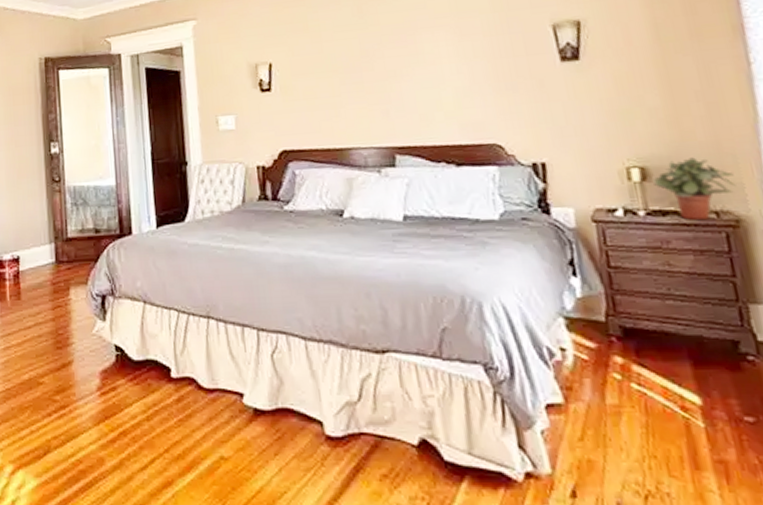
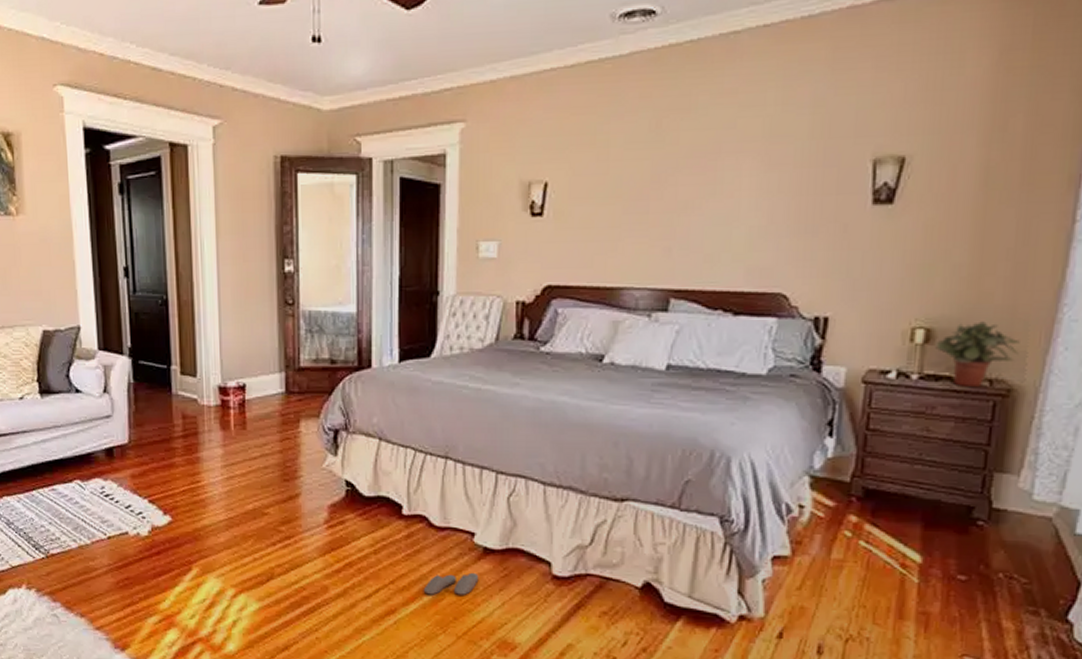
slippers: none [198,436,253,463] -> present [423,572,479,595]

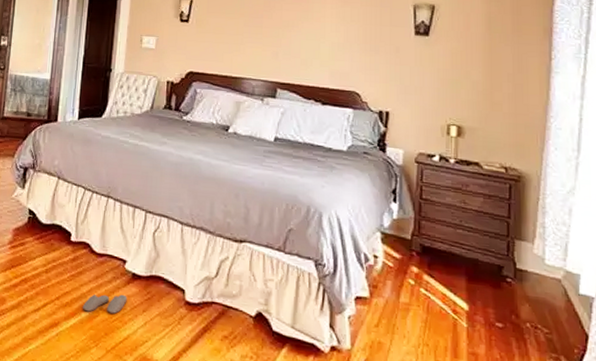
potted plant: present [935,321,1020,388] -> none [465,124,524,173]

